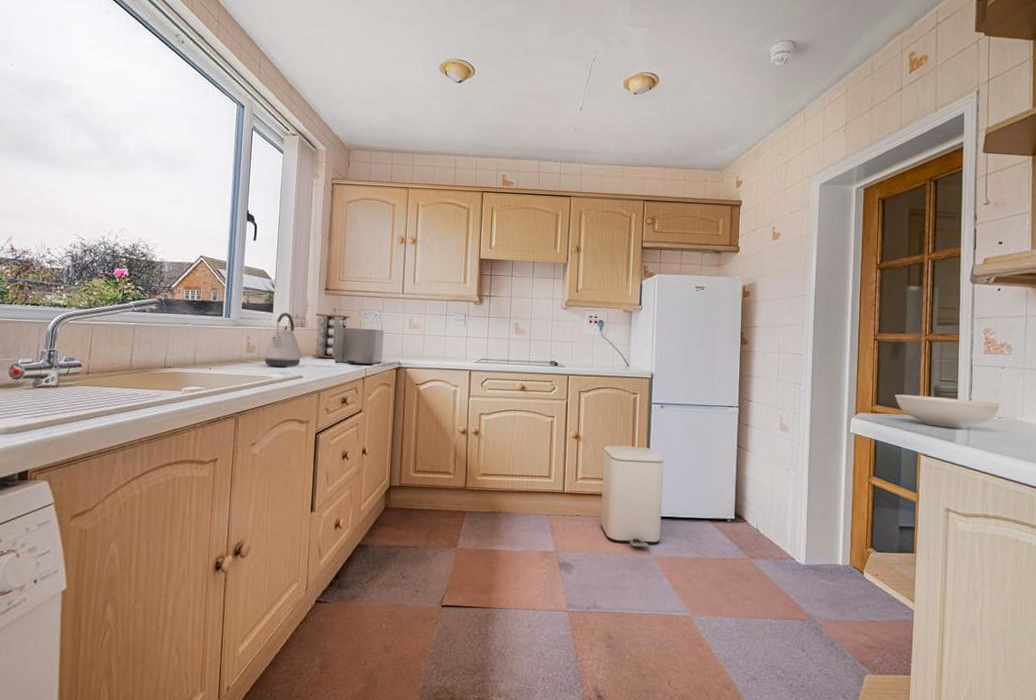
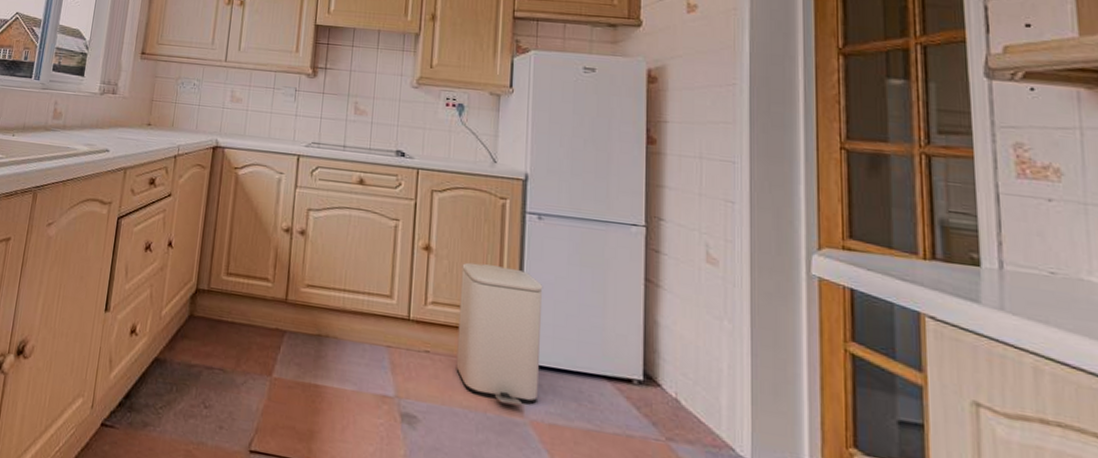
kettle: present [263,313,302,368] -> none [69,77,111,139]
spice rack: present [312,306,350,359] -> none [121,73,166,133]
toaster: present [334,327,385,366] -> none [145,96,203,143]
bowl: present [895,394,1001,429] -> none [878,226,1053,285]

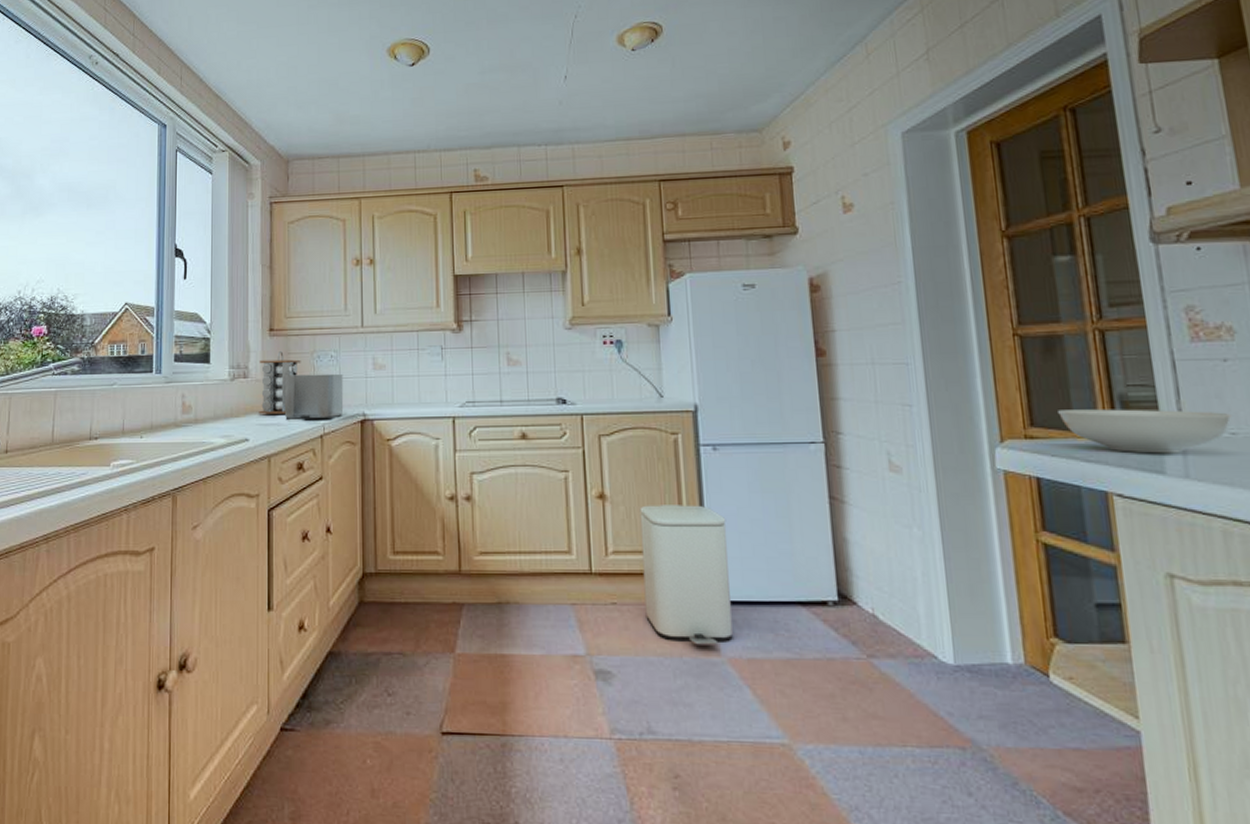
spice rack: none [121,73,166,133] -> present [258,350,301,416]
toaster: none [145,96,203,143] -> present [285,373,344,421]
bowl: none [878,226,1053,285] -> present [1058,409,1232,454]

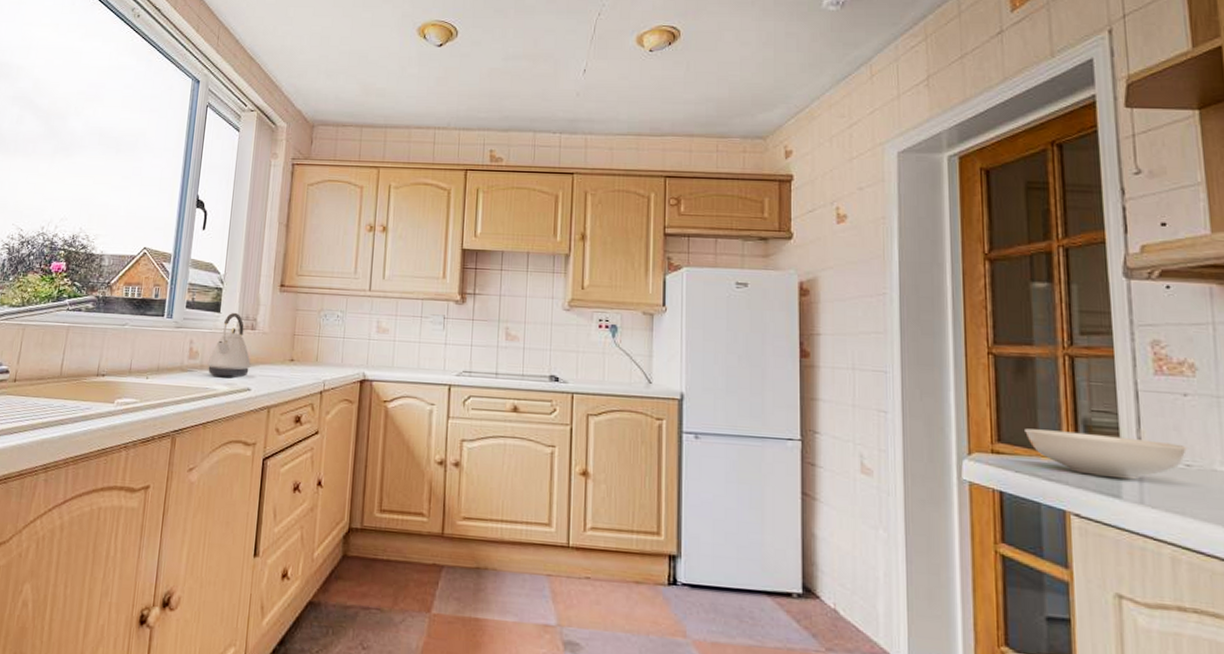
kettle: none [202,363,247,430] -> present [207,313,251,378]
spice rack: present [258,350,301,416] -> none [262,306,308,369]
toaster: present [285,373,344,421] -> none [288,330,348,377]
pedal bin: present [639,505,733,645] -> none [617,485,702,627]

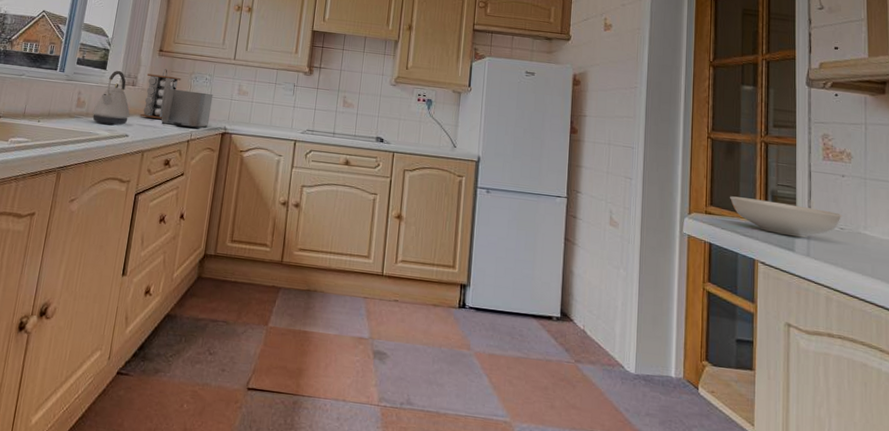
spice rack: none [262,306,308,369] -> present [140,68,181,120]
toaster: none [288,330,348,377] -> present [161,88,213,129]

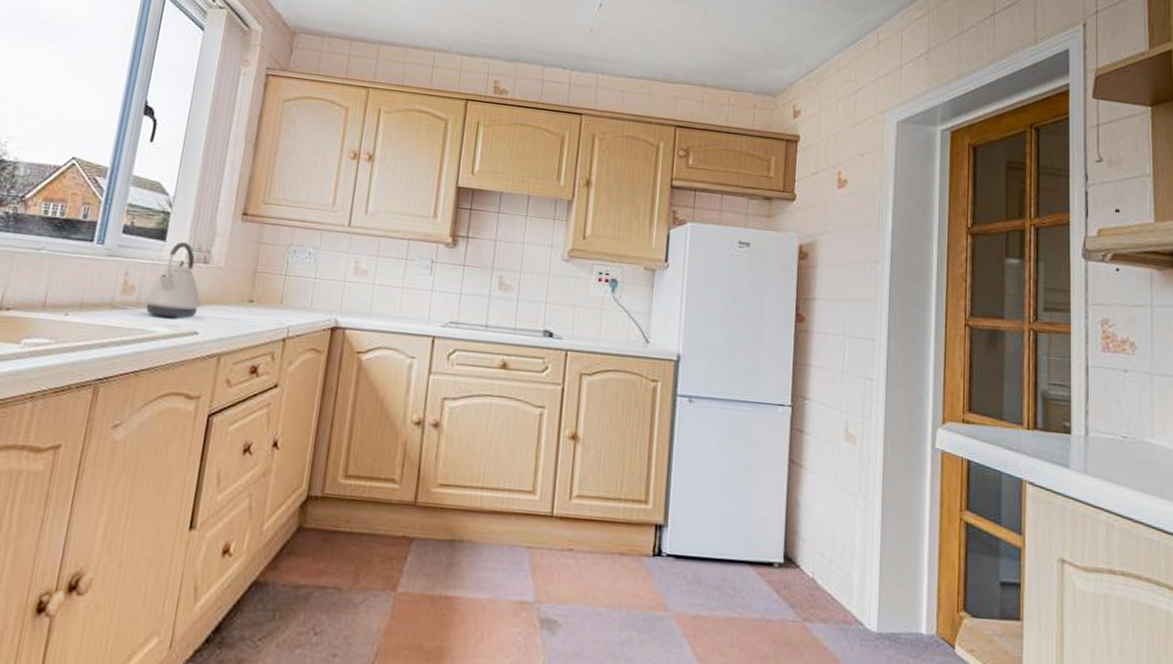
spice rack: present [140,68,181,120] -> none [214,238,274,311]
toaster: present [161,88,213,129] -> none [245,266,320,323]
bowl: present [730,196,843,238] -> none [992,399,1125,451]

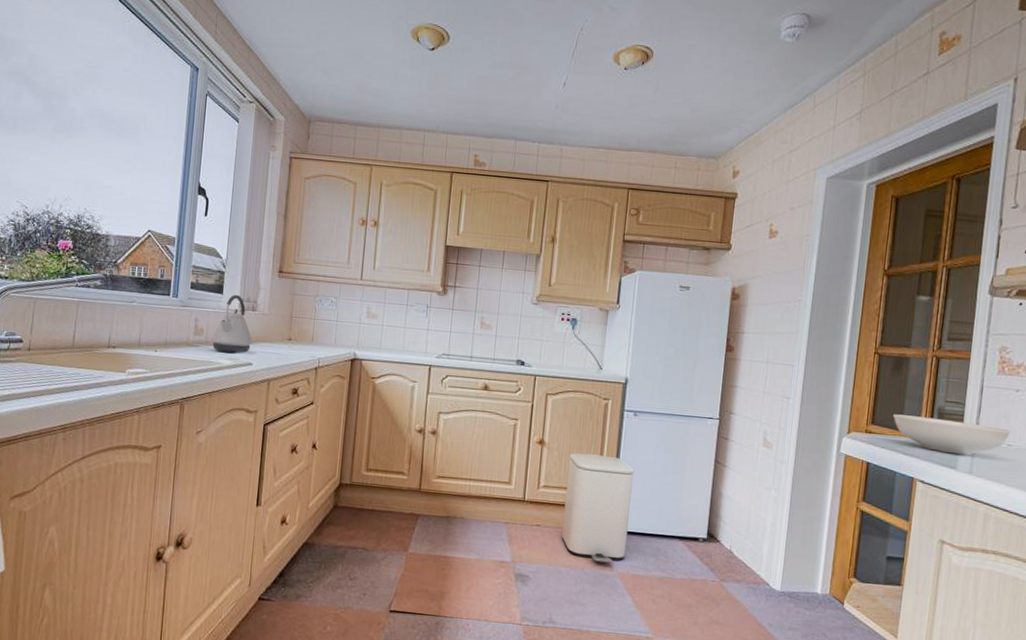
pedal bin: none [600,450,692,600] -> present [561,452,635,563]
bowl: none [992,399,1125,451] -> present [893,414,1012,456]

